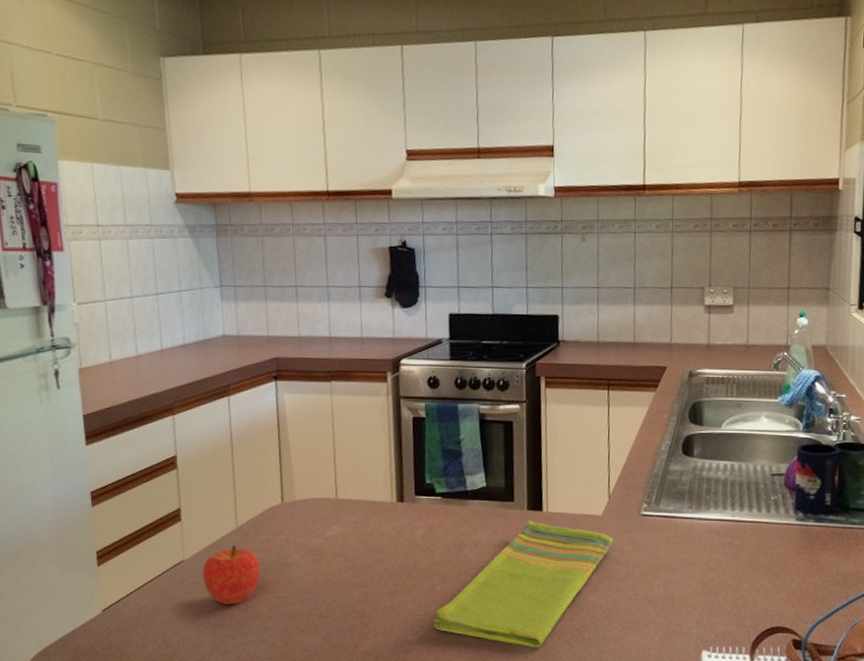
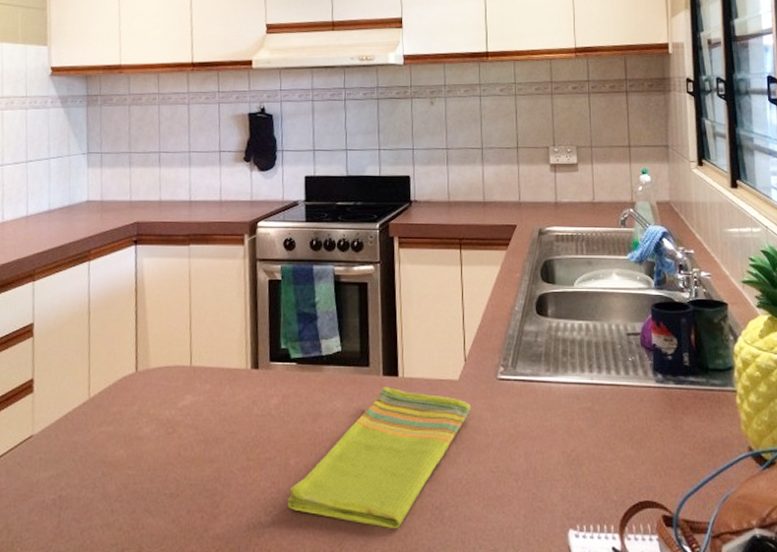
fruit: present [202,545,261,605] -> none [50,417,111,484]

